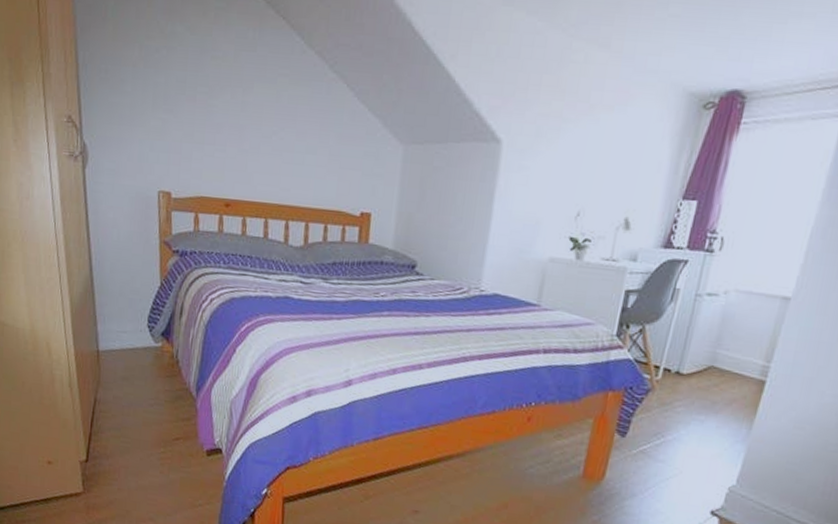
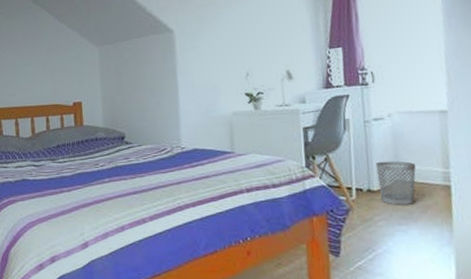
wastebasket: none [687,342,737,395] -> present [375,160,416,205]

